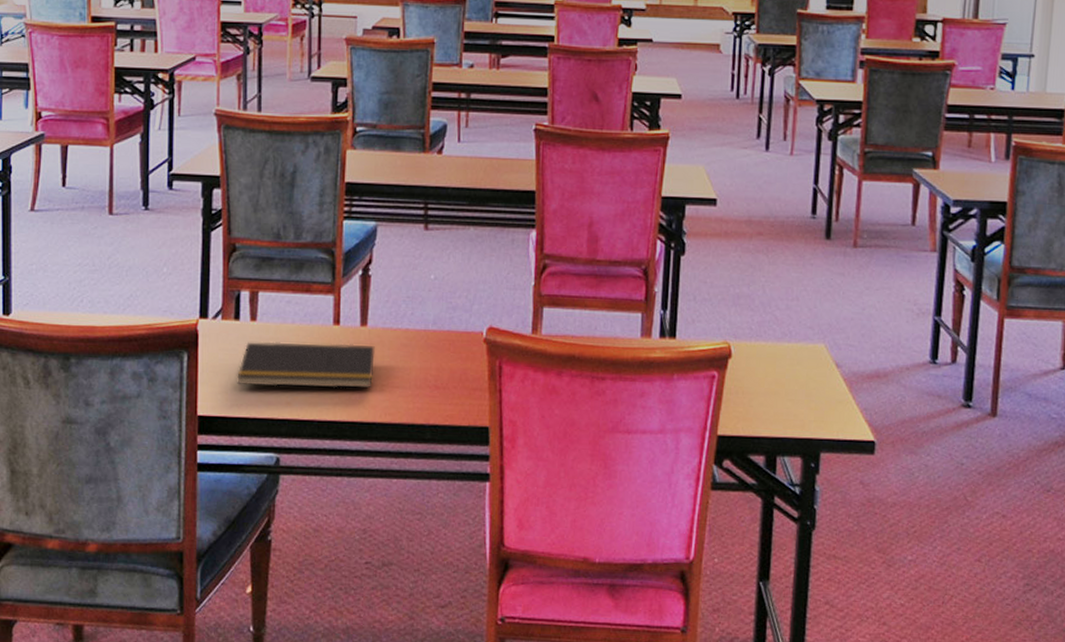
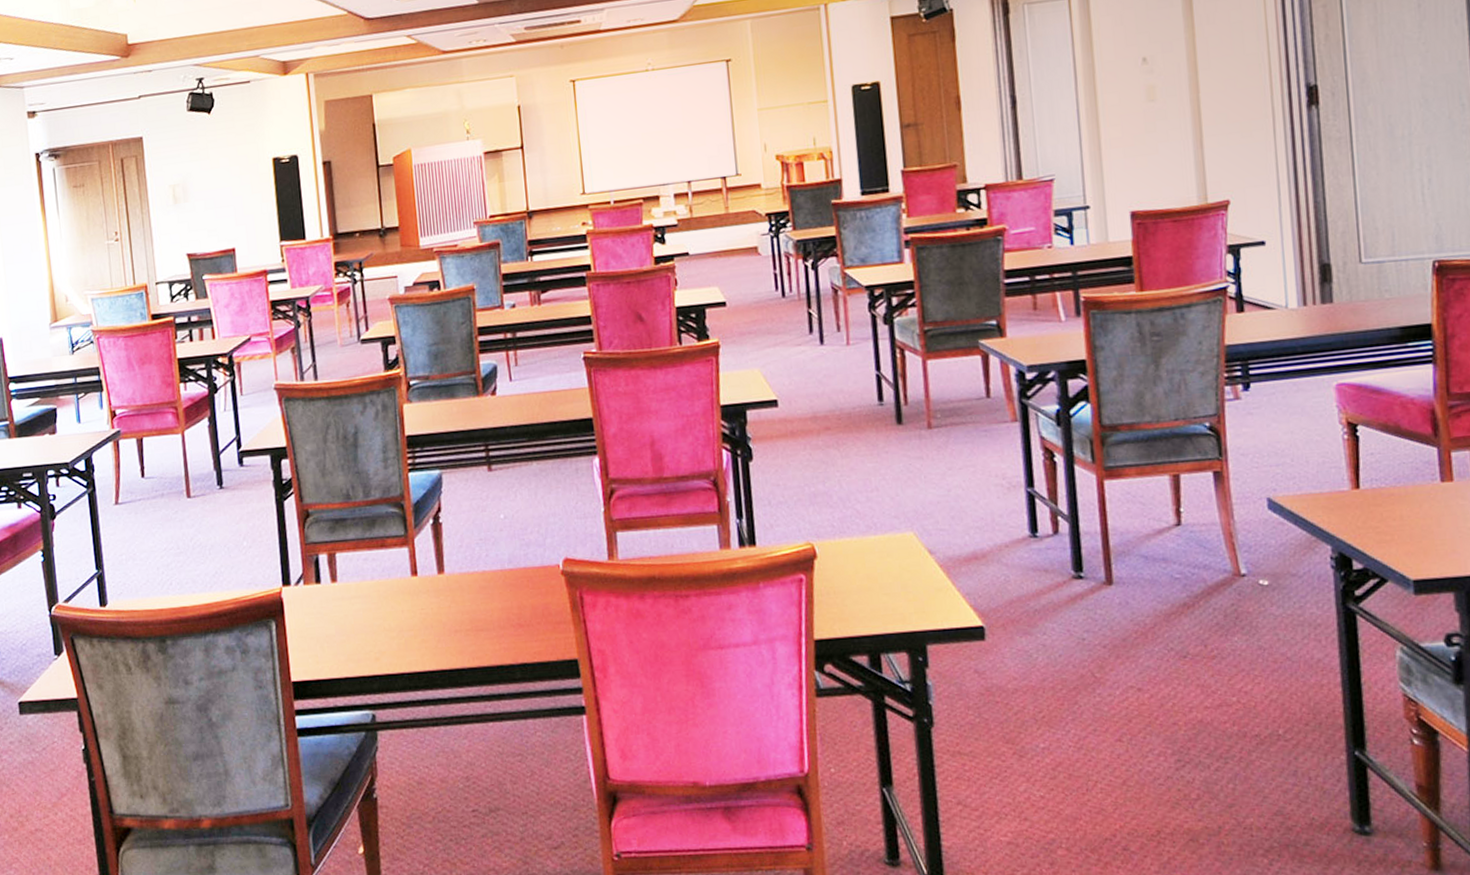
notepad: present [237,342,375,389] -> none [324,592,457,647]

